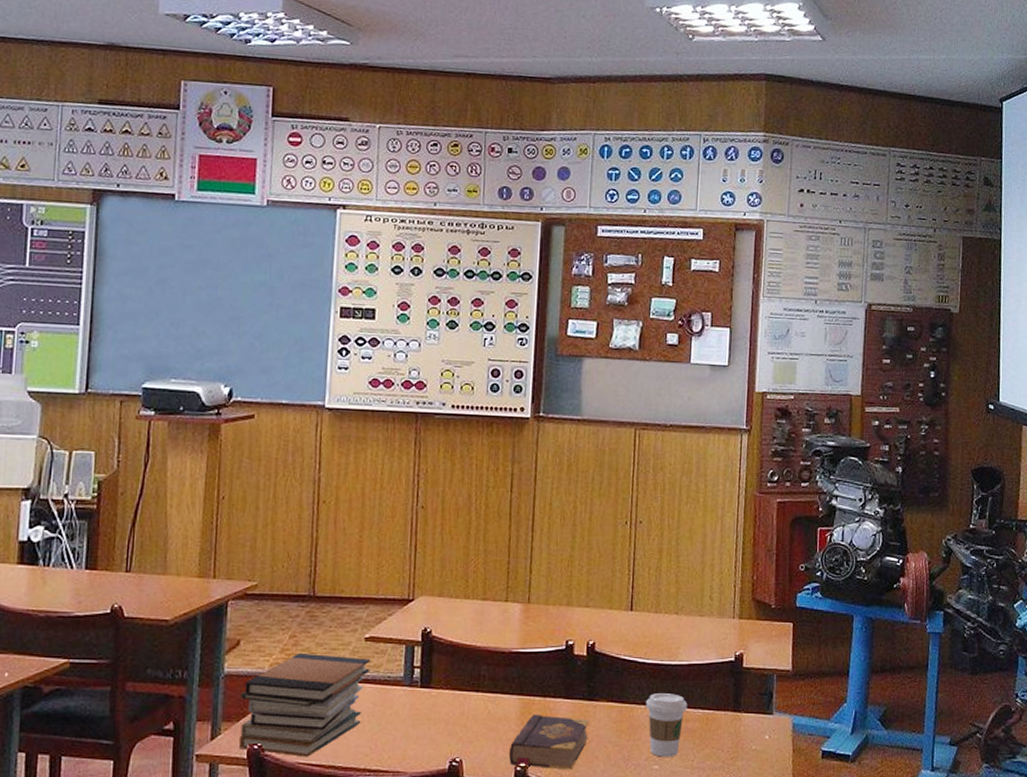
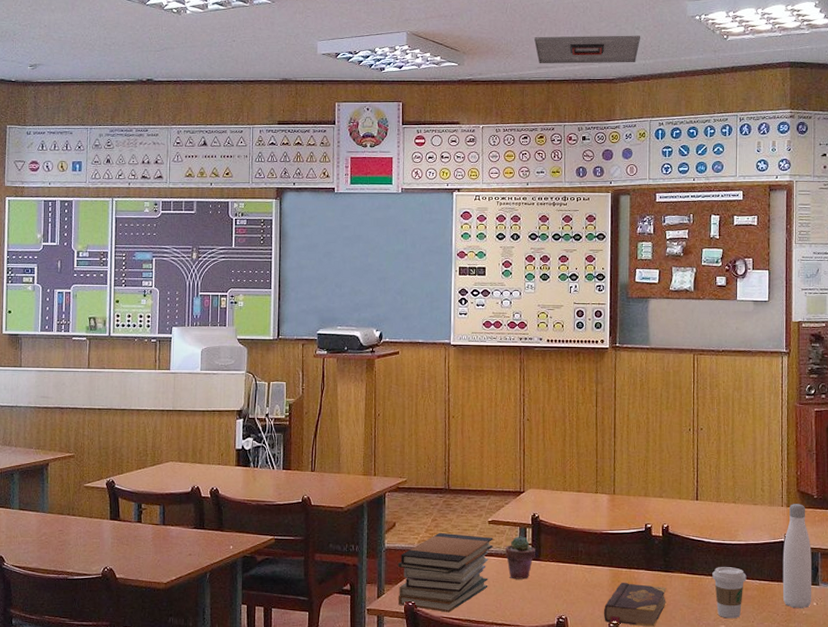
potted succulent: none [385,657,425,713] -> present [505,536,535,580]
ceiling vent: none [452,15,588,60] -> present [534,35,641,64]
water bottle: none [729,615,766,744] -> present [782,504,811,609]

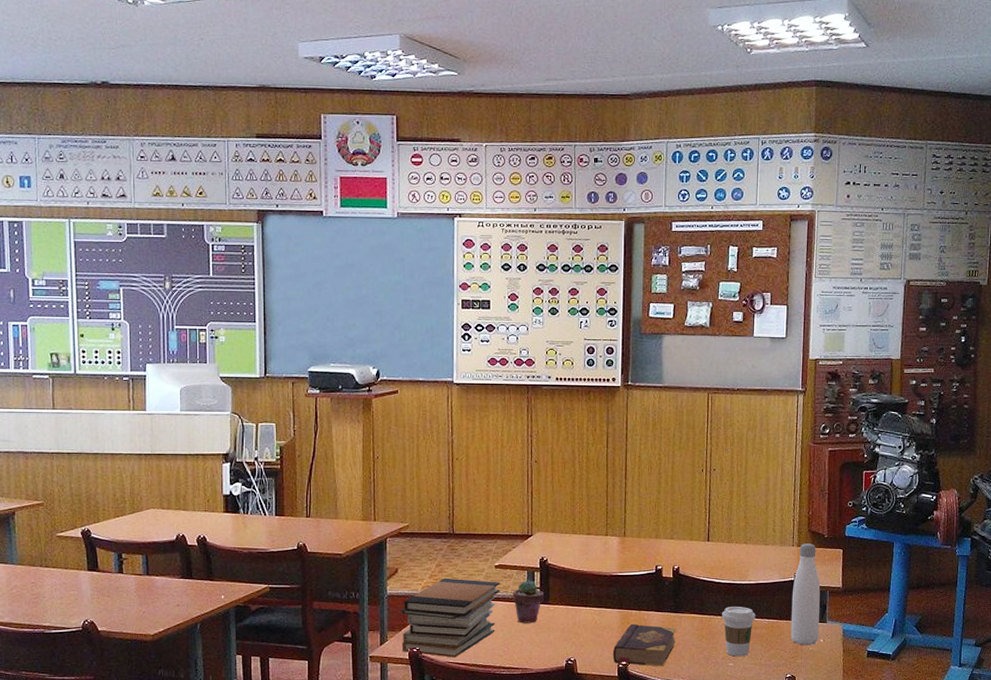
ceiling vent: present [534,35,641,64] -> none [542,44,659,77]

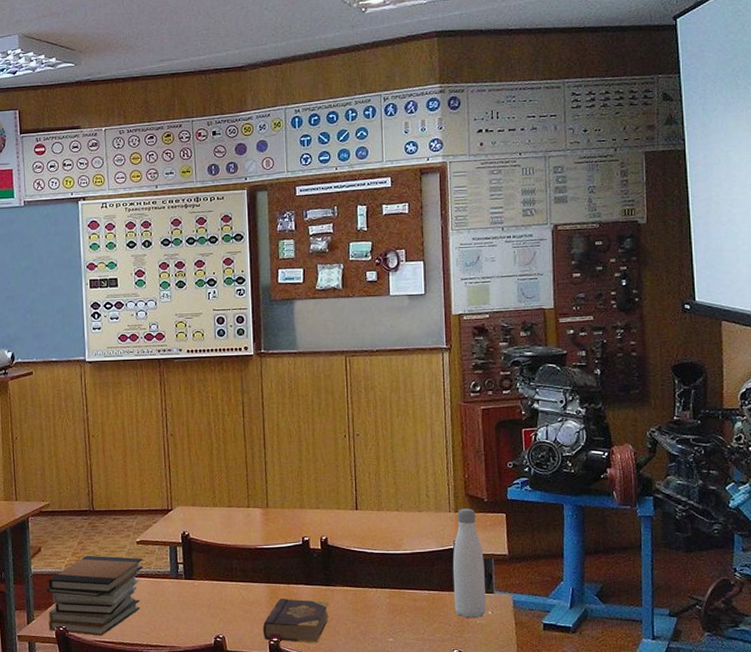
potted succulent: present [513,580,544,623] -> none [156,555,188,600]
coffee cup: present [722,607,756,657] -> none [377,578,414,632]

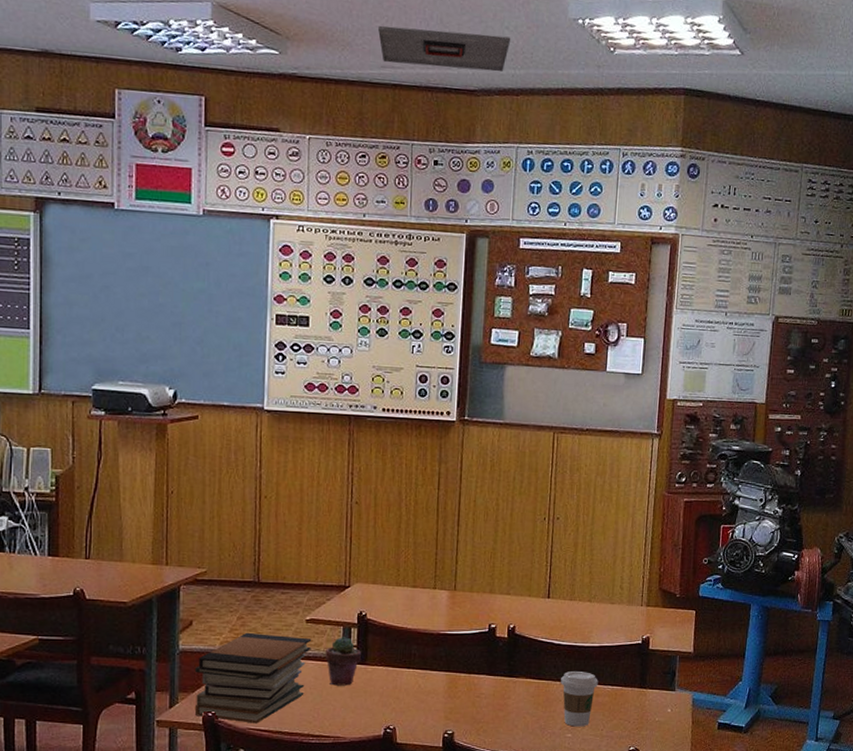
ceiling vent: none [155,16,271,57] -> present [378,25,511,72]
potted succulent: none [156,555,188,600] -> present [325,637,361,686]
book: present [262,599,329,645] -> none [437,689,510,738]
coffee cup: none [377,578,414,632] -> present [561,671,599,727]
water bottle: present [452,508,486,619] -> none [635,603,670,716]

